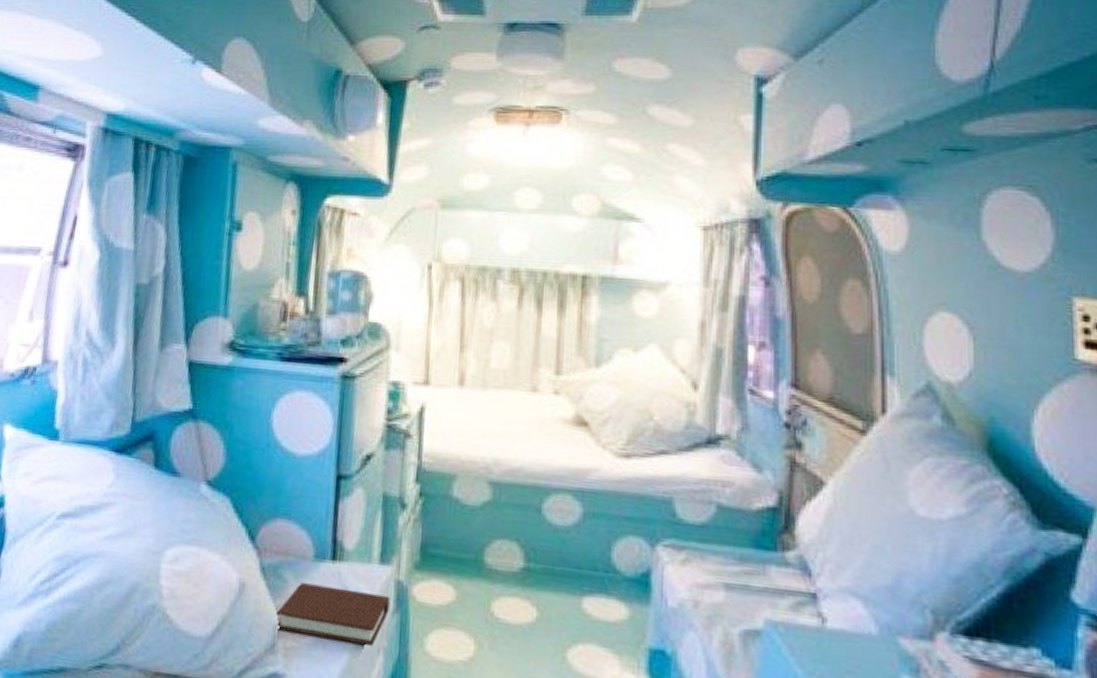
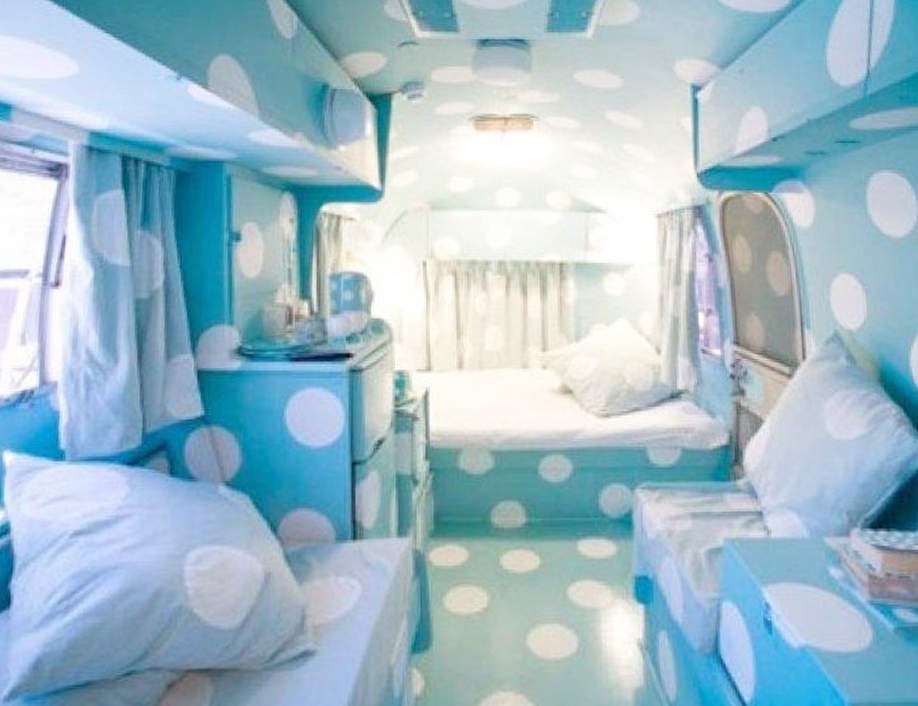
book: present [276,582,390,647] -> none [303,564,409,613]

